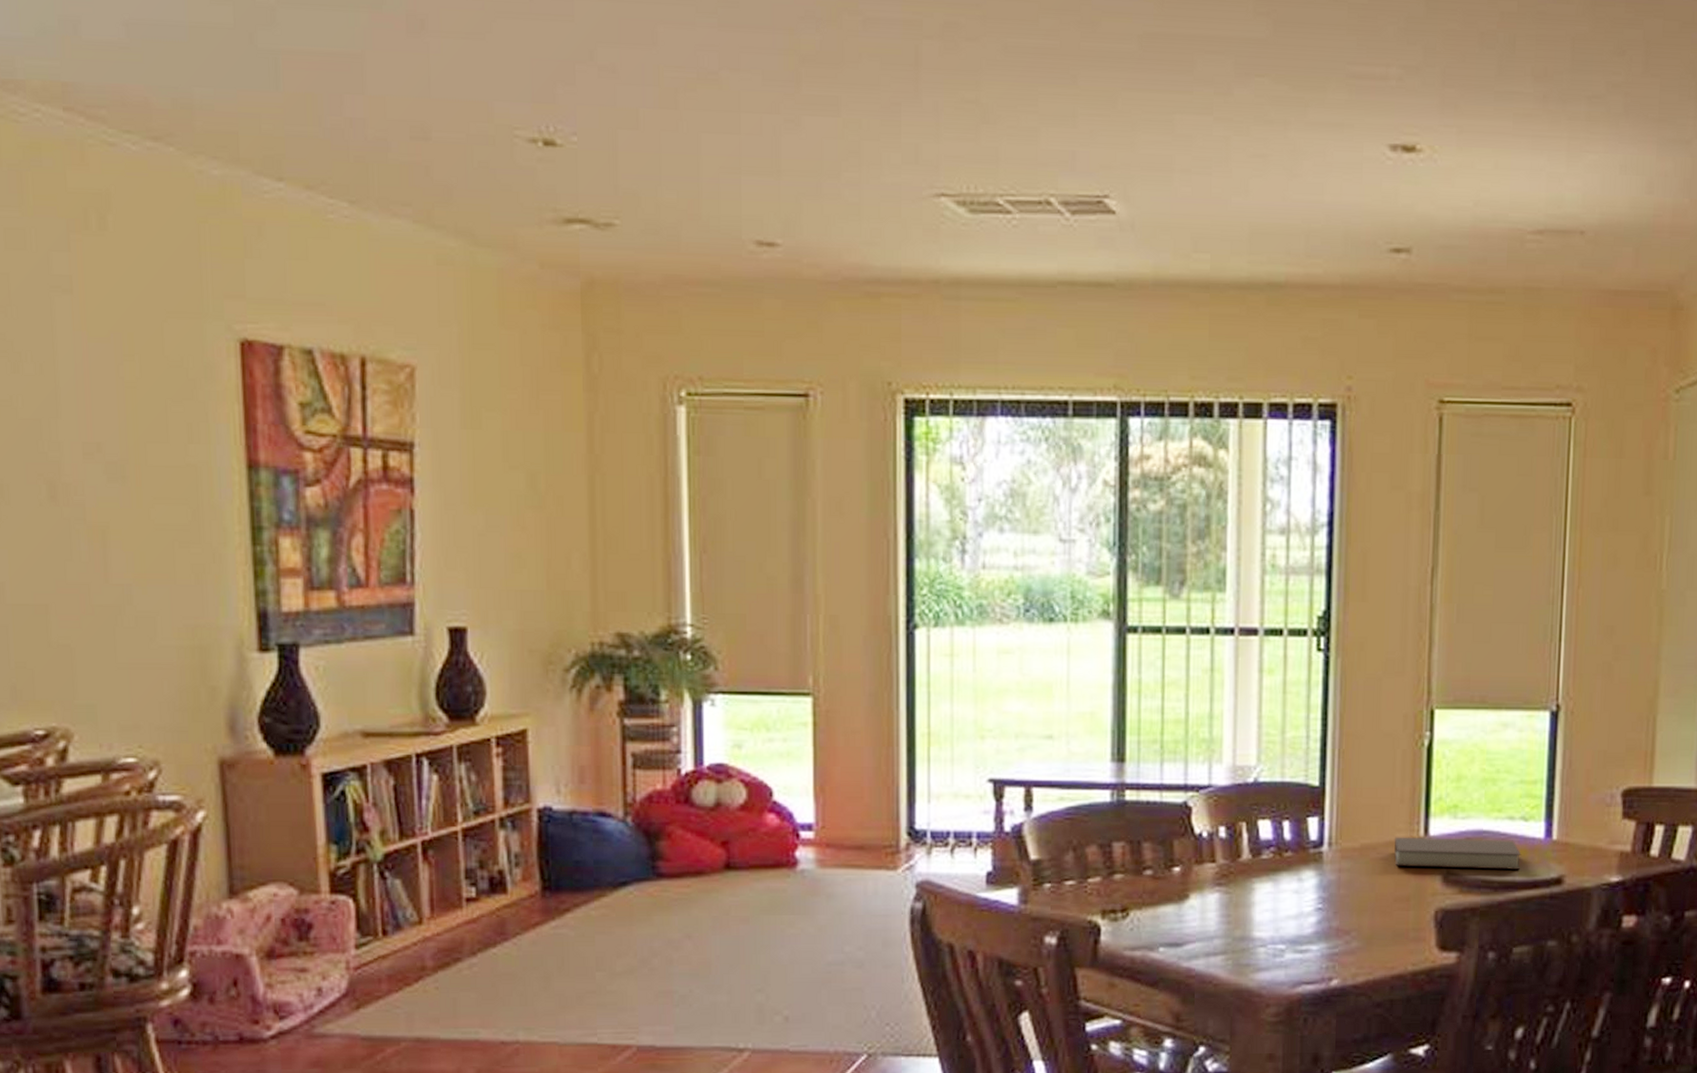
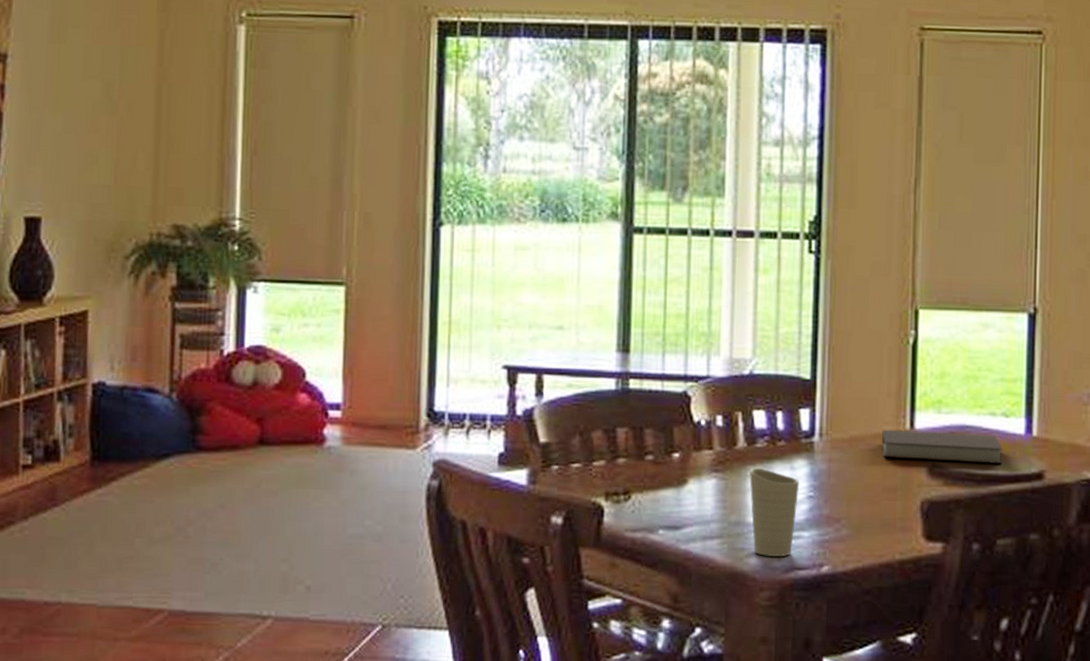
cup: none [1254,880,1308,972] -> present [749,467,800,558]

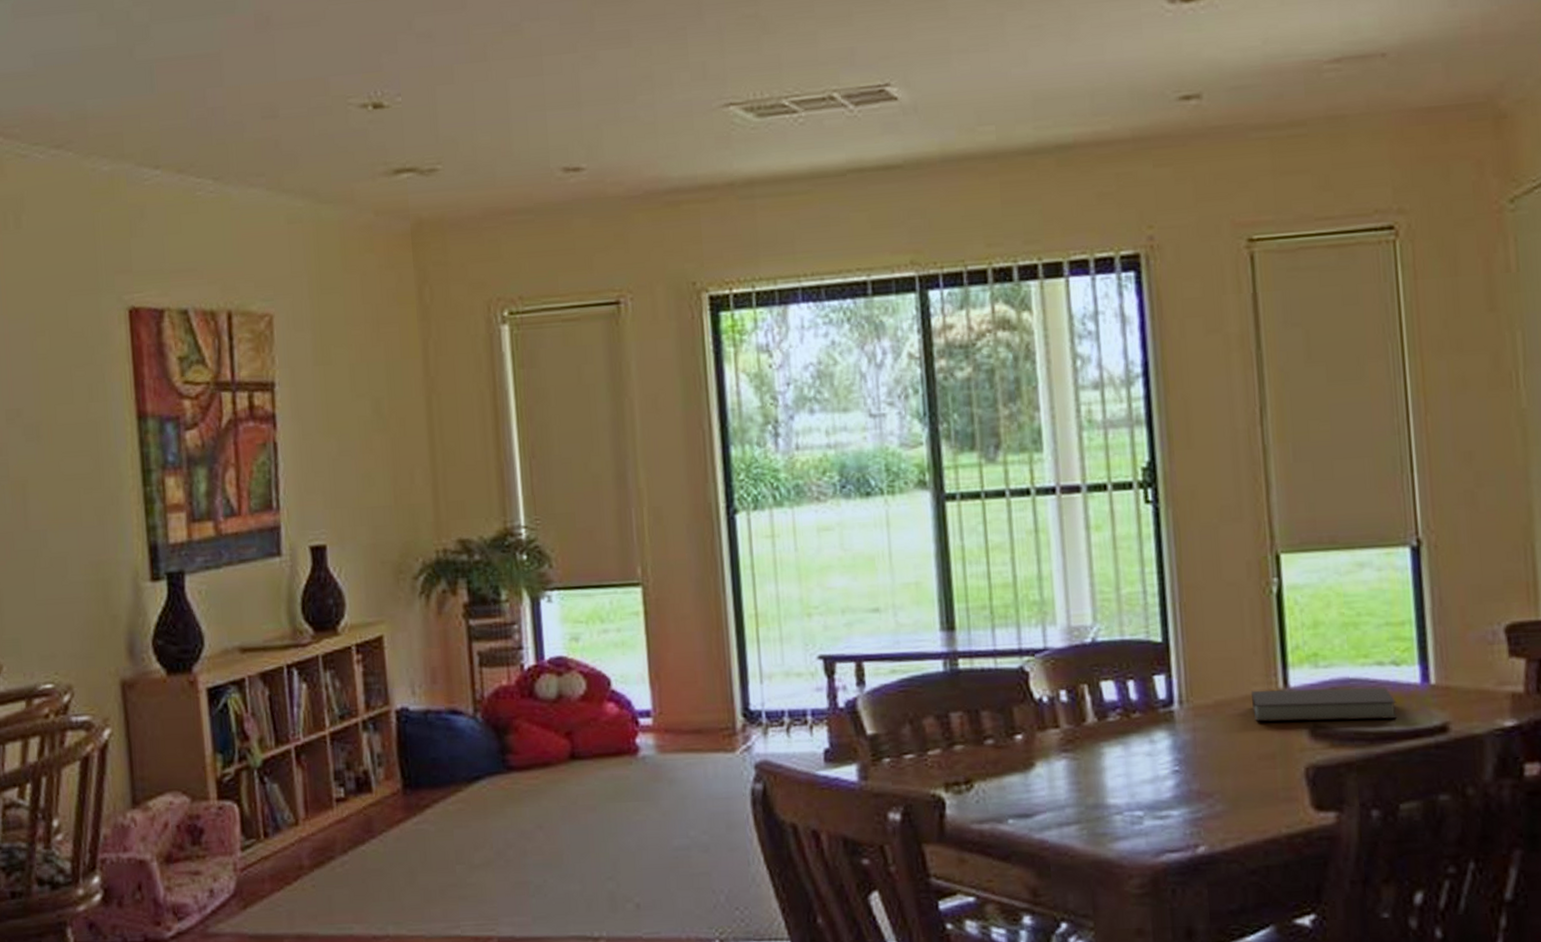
cup: present [749,467,800,558] -> none [1103,744,1163,841]

